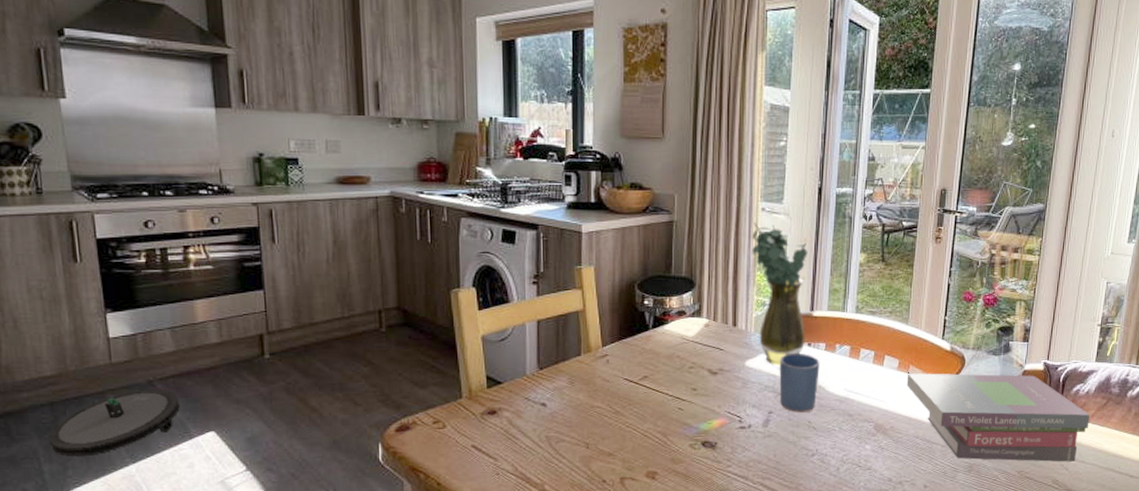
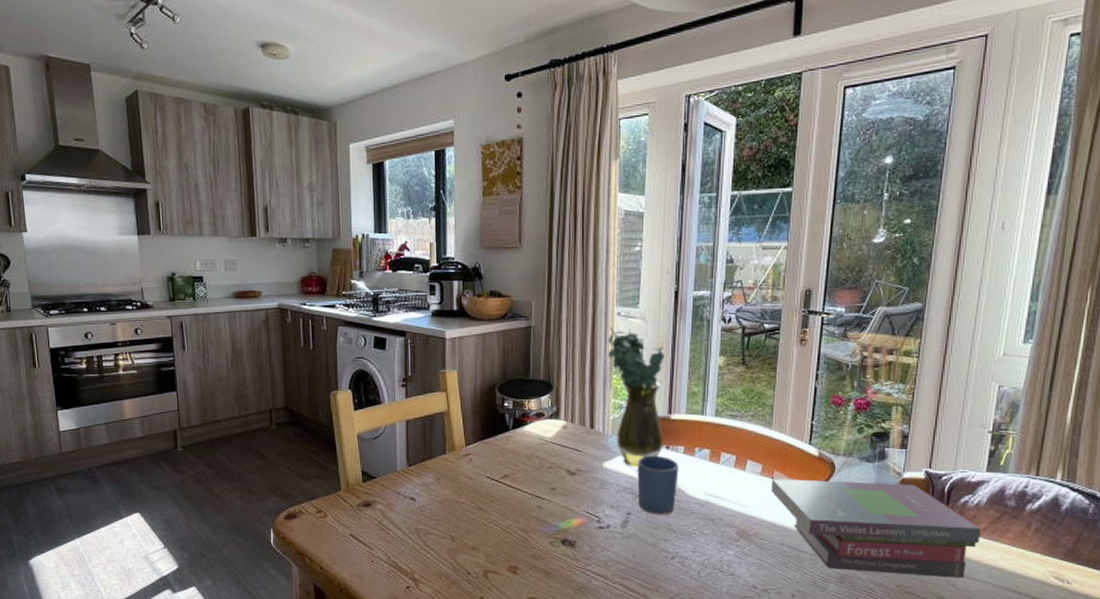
robot vacuum: present [48,389,180,456] -> none [16,475,113,530]

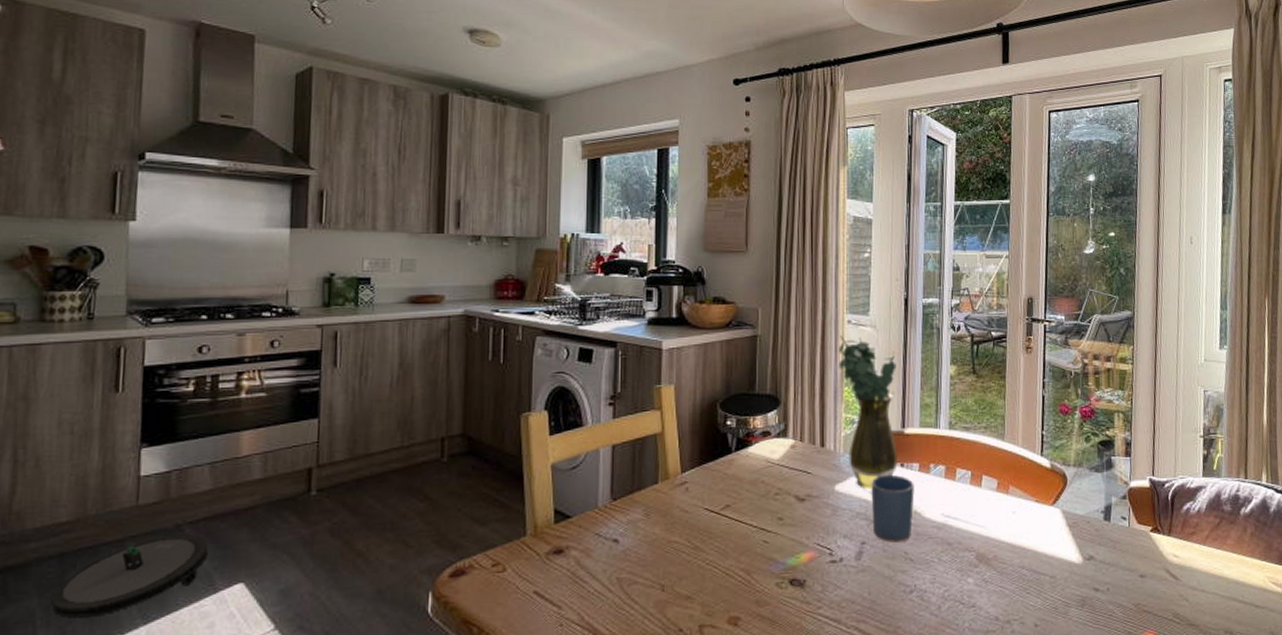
robot vacuum: none [16,475,113,530] -> present [50,534,208,619]
books: present [771,479,981,578] -> none [1007,493,1205,592]

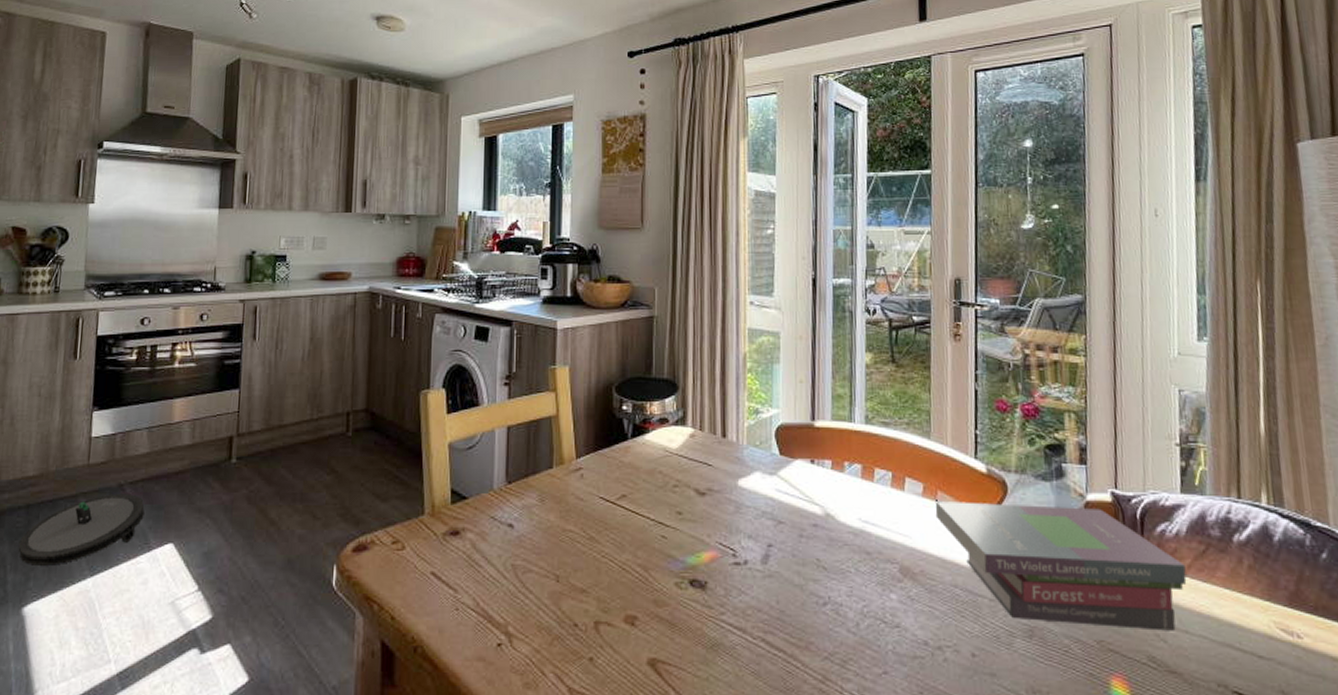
vase: present [838,335,898,490] -> none [740,318,807,487]
mug: present [871,474,914,543] -> none [778,471,827,547]
books: none [1007,493,1205,592] -> present [935,501,1187,631]

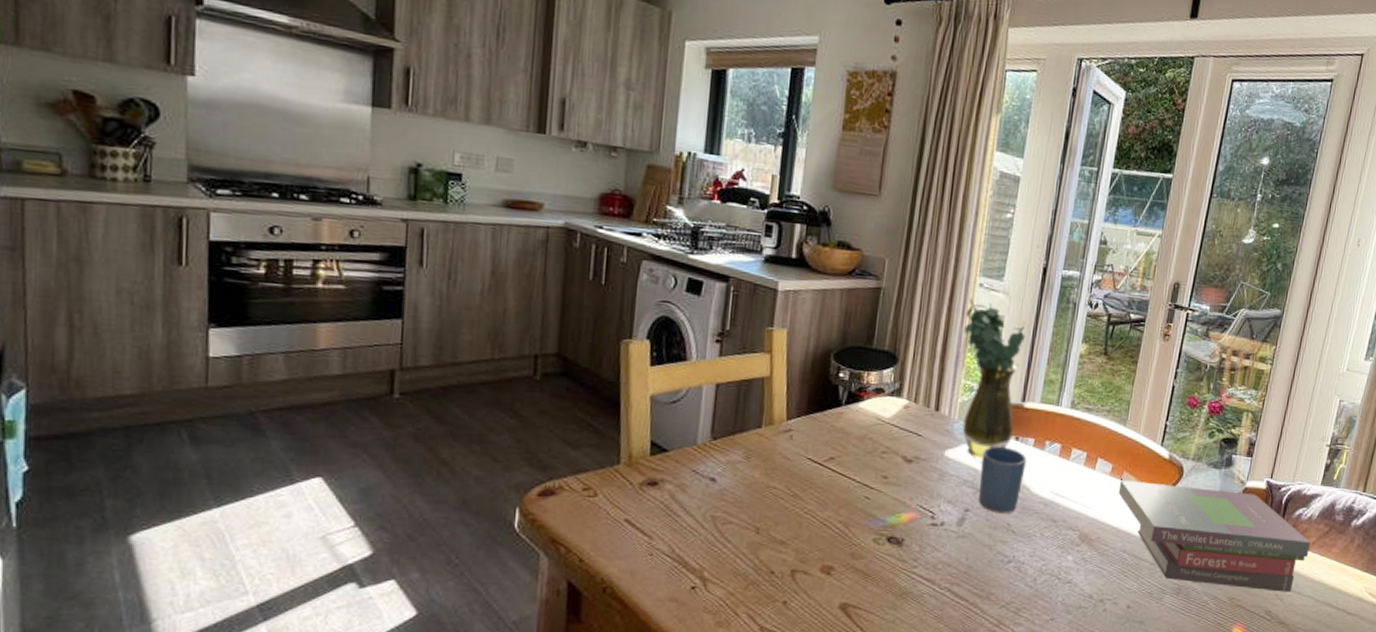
robot vacuum: present [18,494,145,566] -> none [117,421,284,494]
vase: none [740,318,807,487] -> present [962,298,1025,459]
mug: none [778,471,827,547] -> present [978,446,1027,514]

